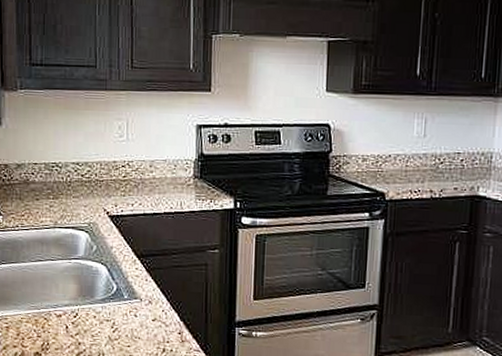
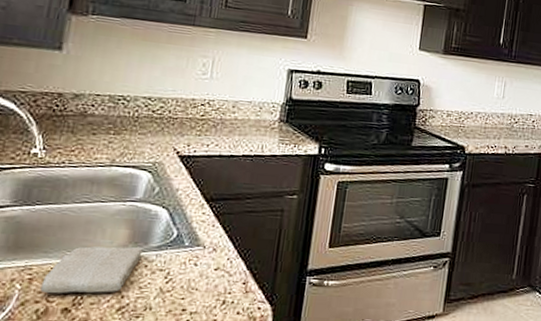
washcloth: none [16,299,90,340] -> present [40,246,143,294]

